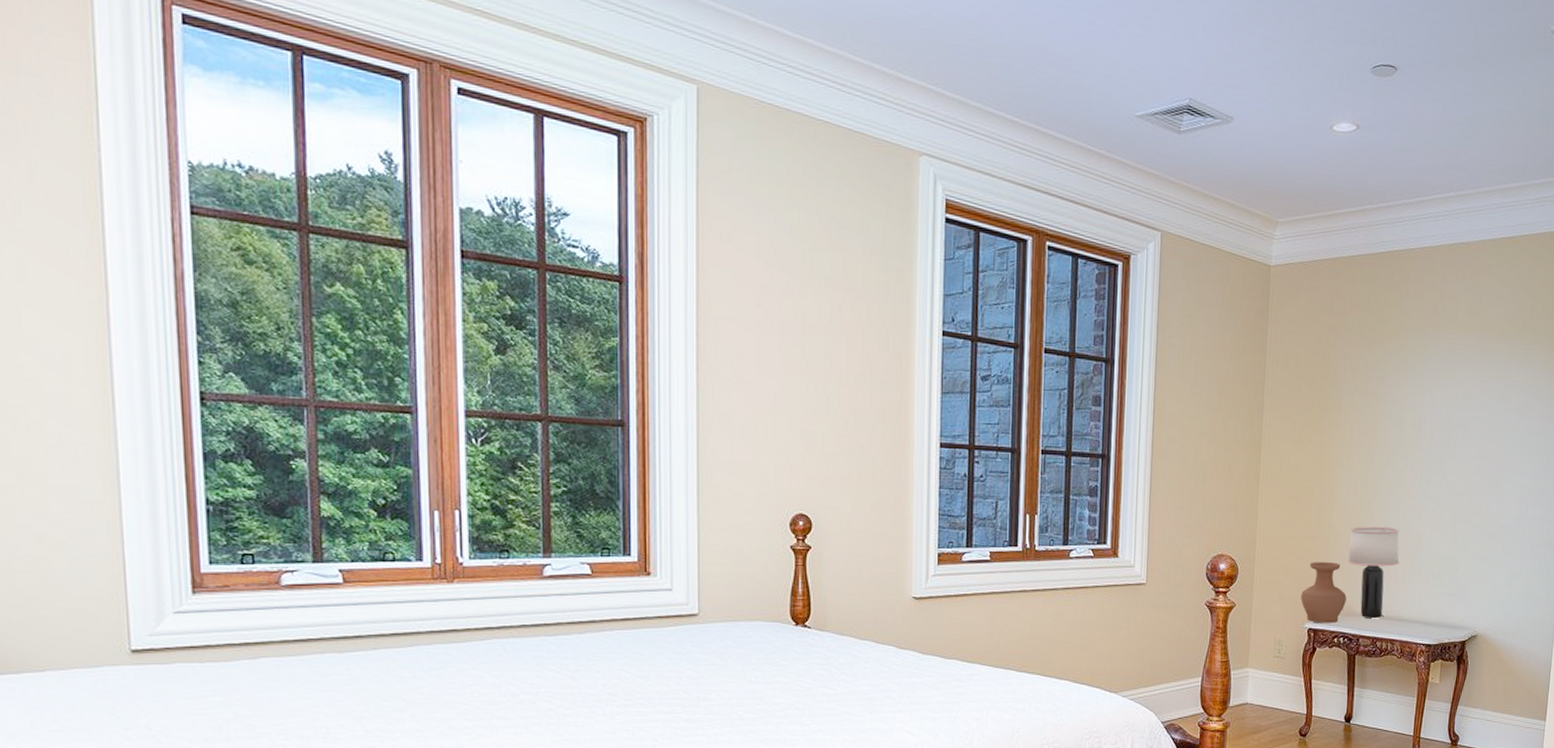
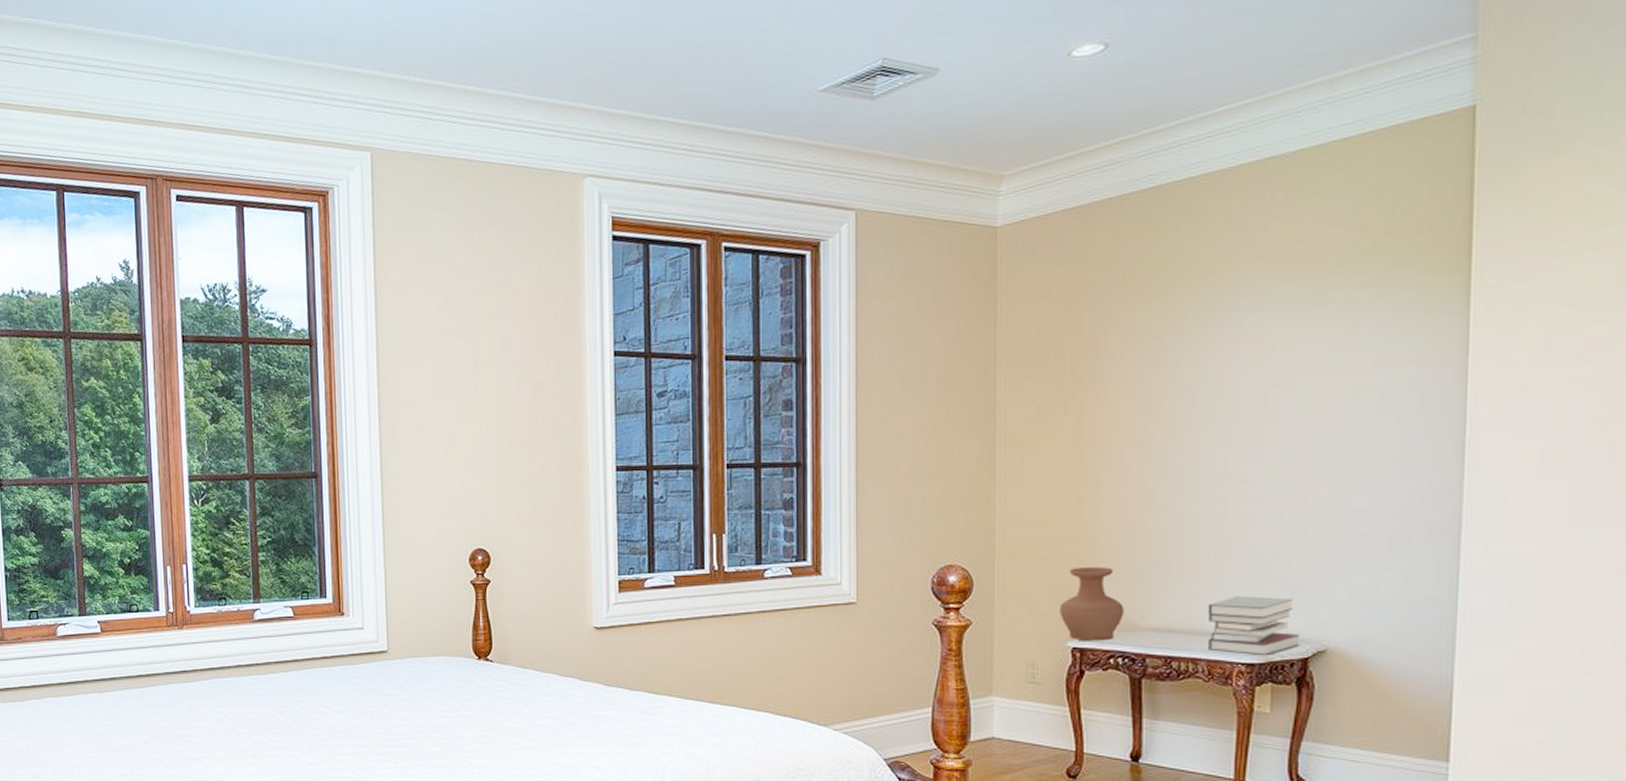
table lamp: present [1347,527,1399,619] -> none [1123,520,1199,634]
books: none [1402,591,1461,639] -> present [1207,596,1300,656]

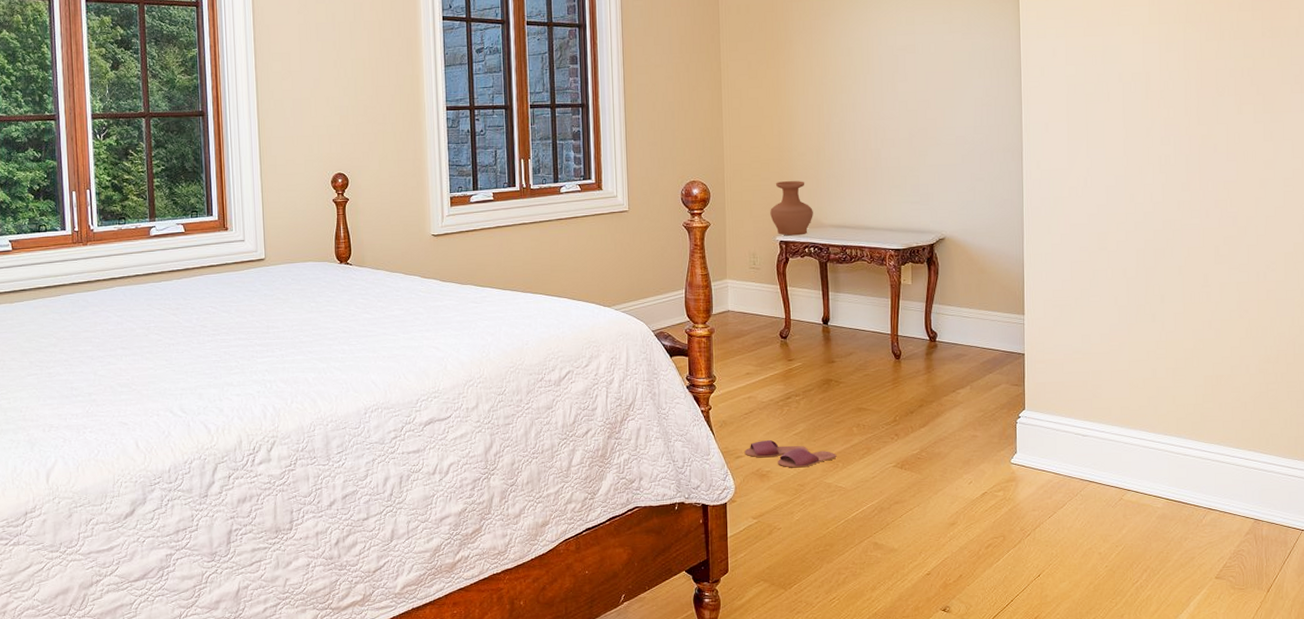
books: present [1207,596,1300,656] -> none [868,200,928,244]

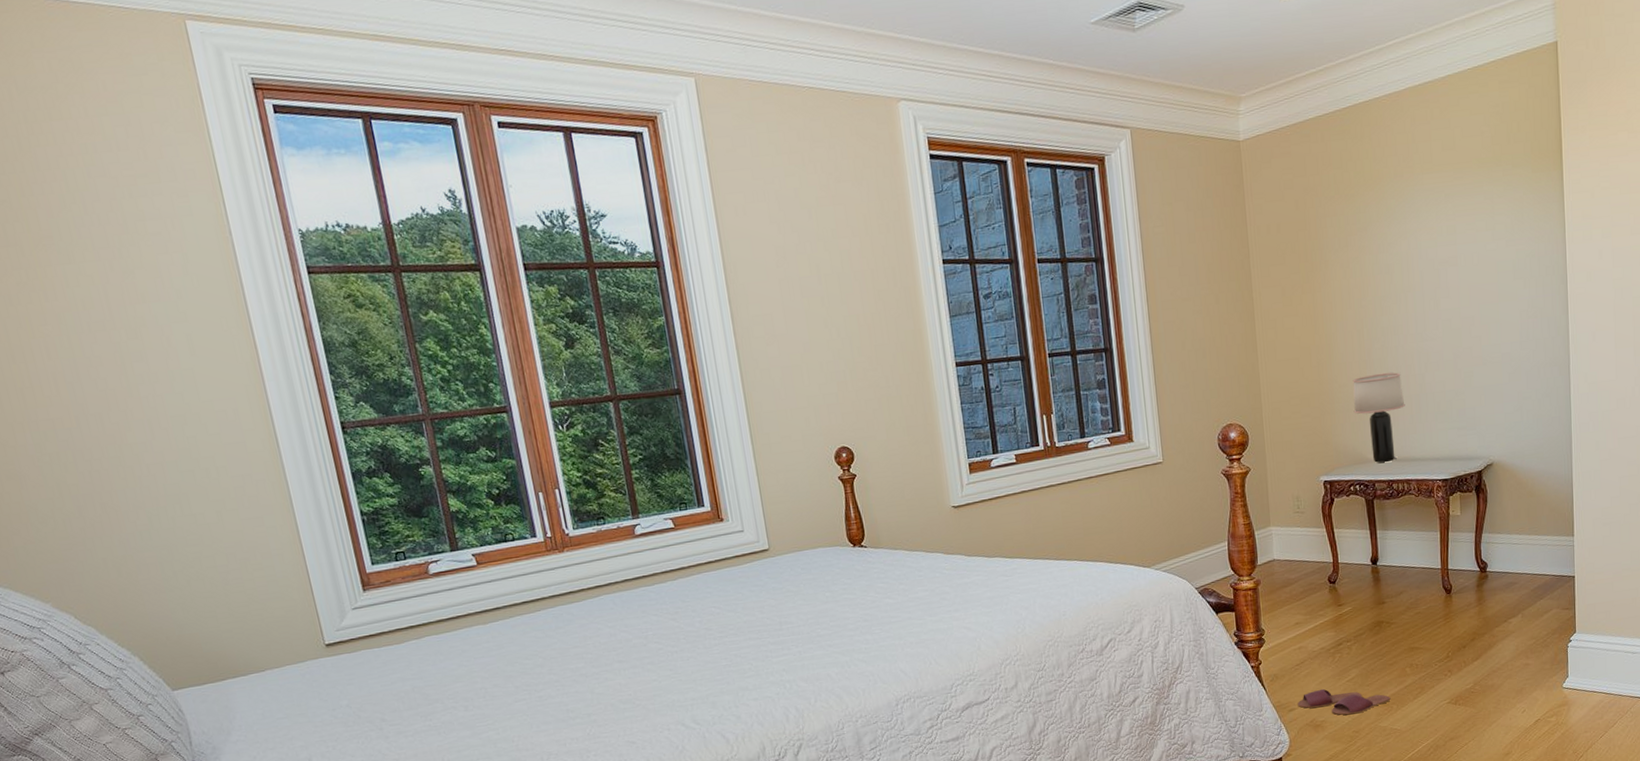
vase: present [770,181,813,236] -> none [1312,414,1358,475]
table lamp: none [811,146,861,229] -> present [1352,372,1405,464]

